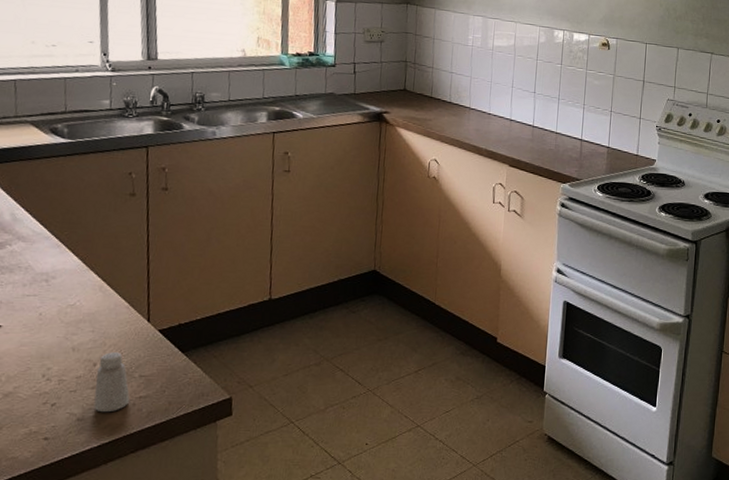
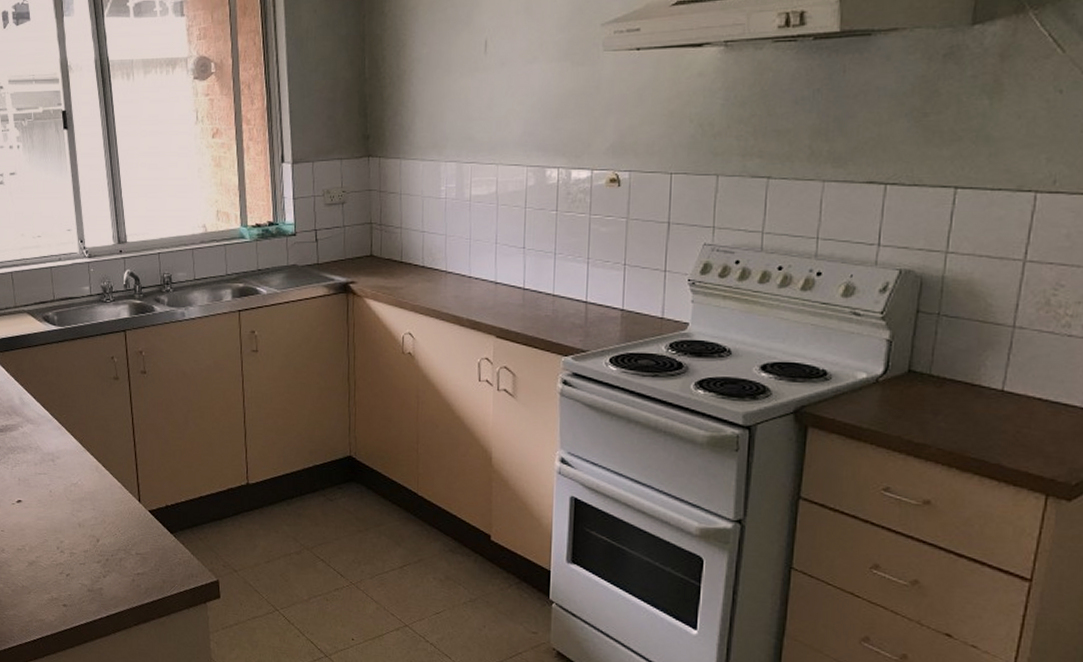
saltshaker: present [93,352,130,413] -> none [100,529,129,586]

